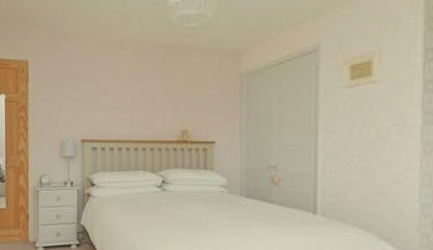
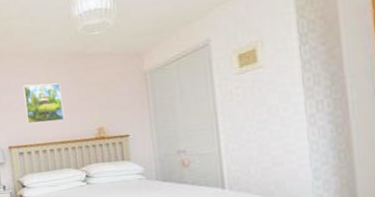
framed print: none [104,74,146,118] -> present [22,82,65,125]

